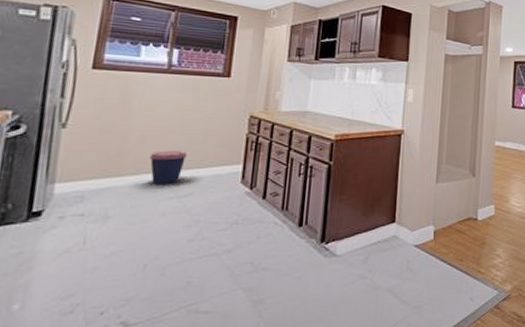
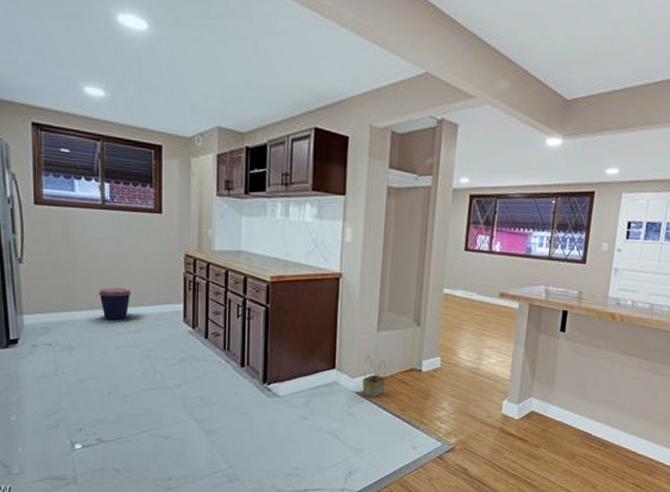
basket: none [421,208,444,249] -> present [362,356,386,397]

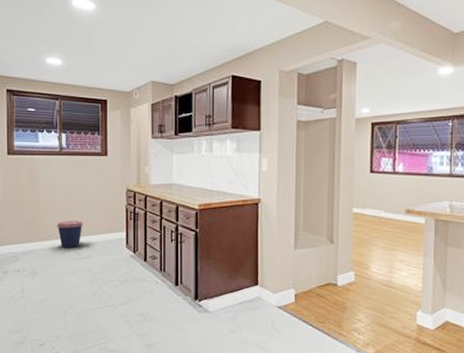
basket: present [362,356,386,397] -> none [283,273,305,310]

